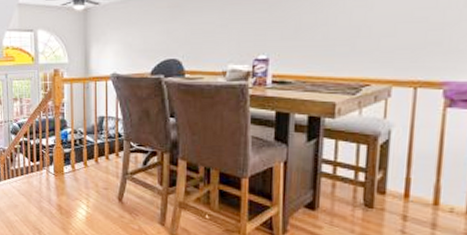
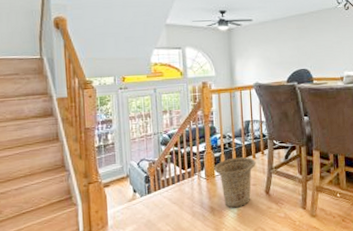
basket: none [63,156,109,211] -> present [214,156,256,208]

